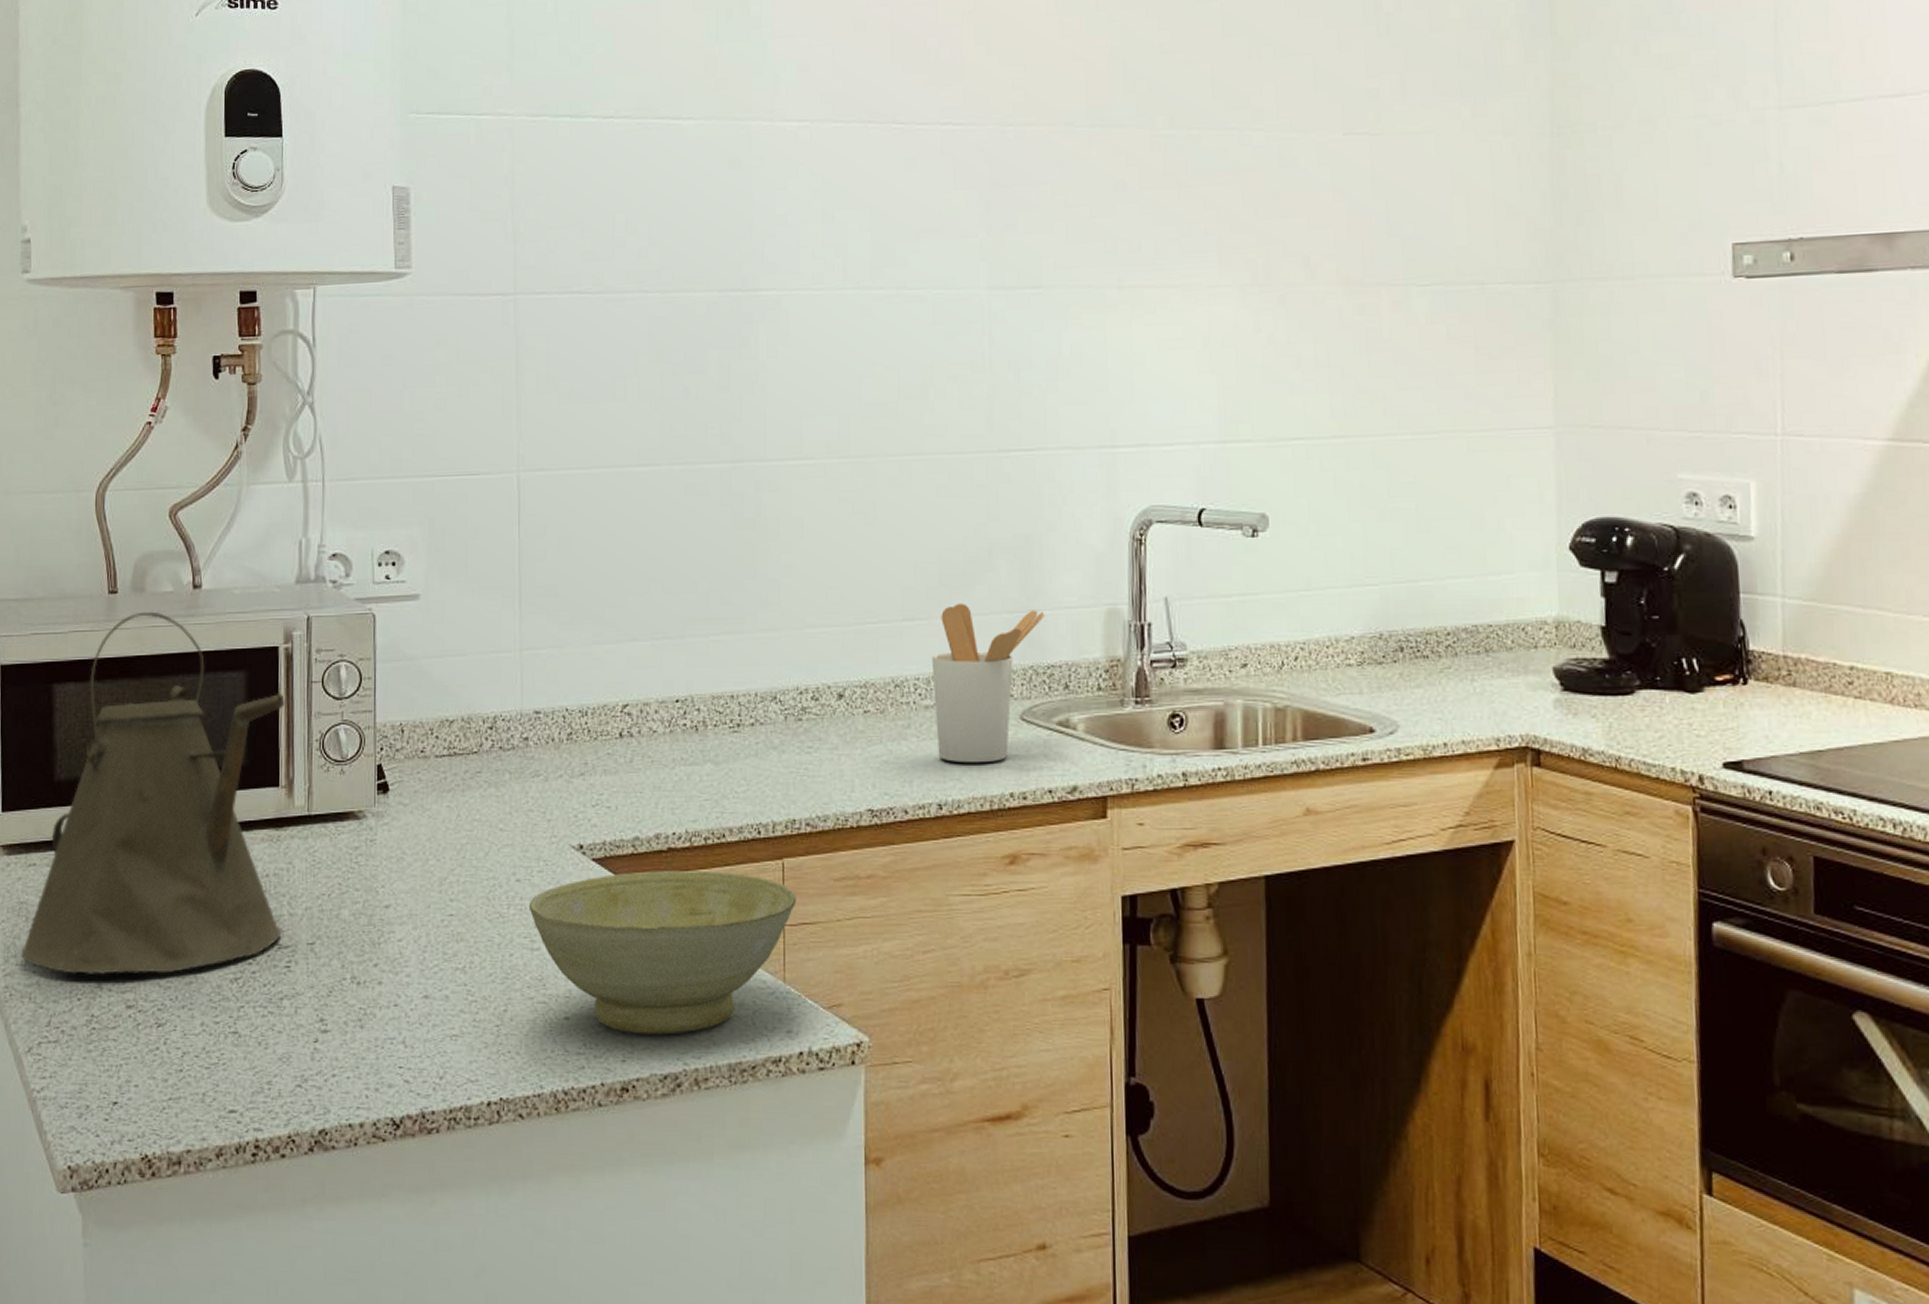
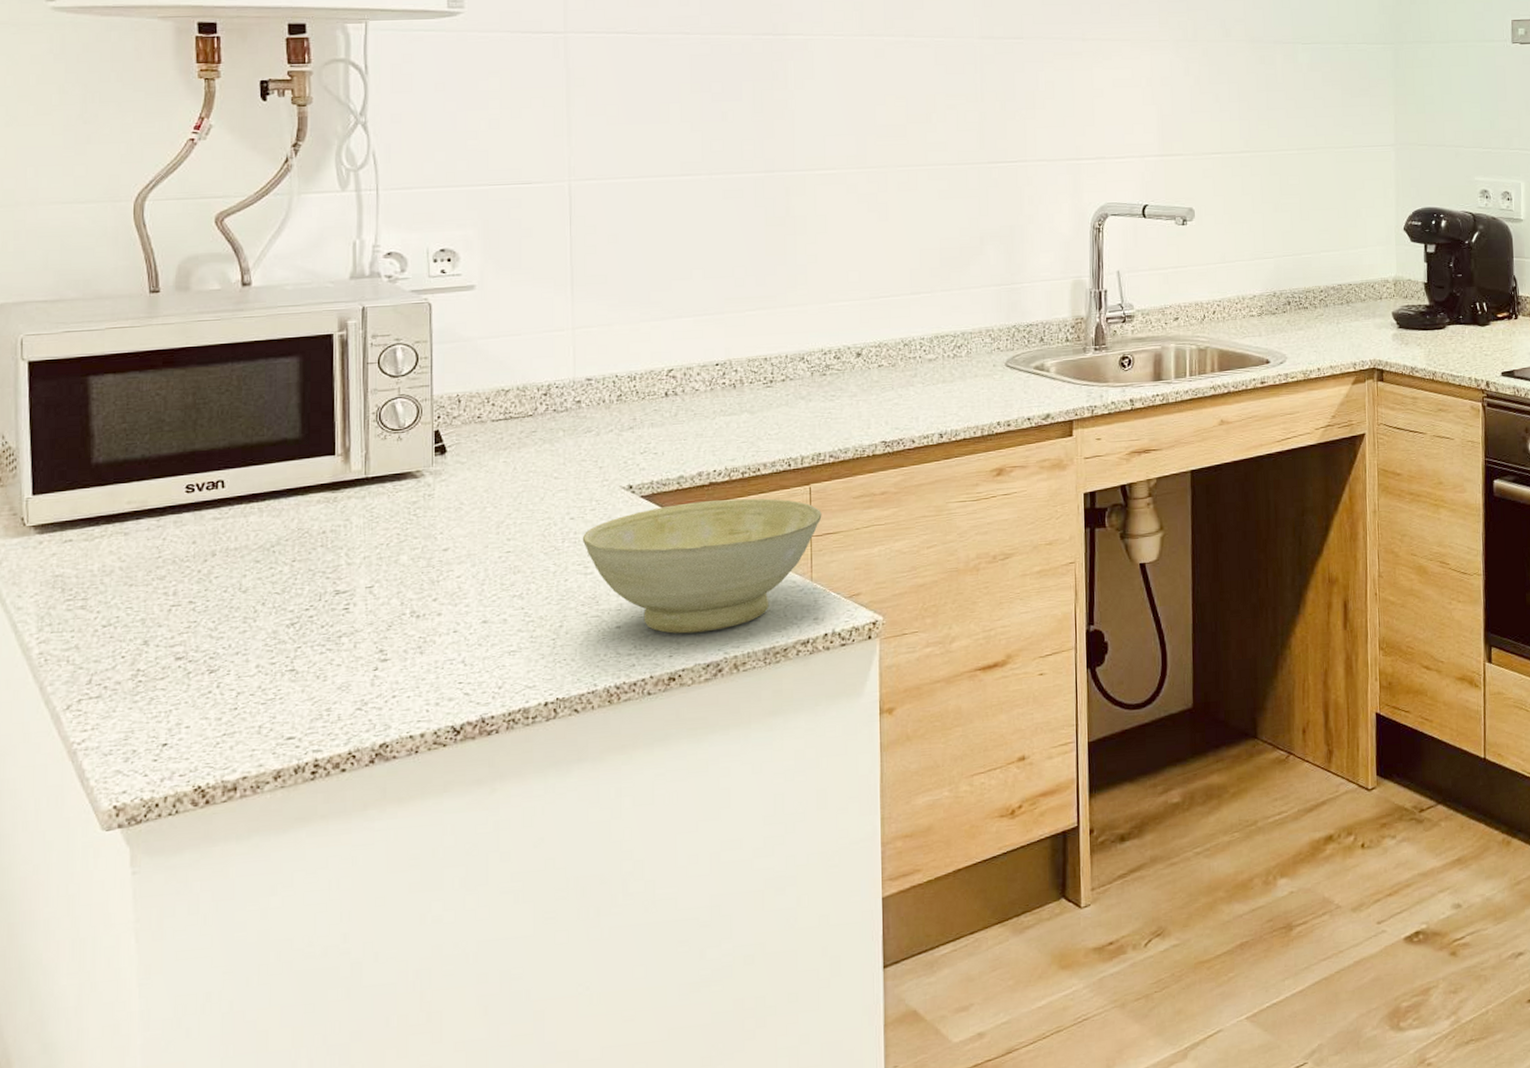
kettle: present [21,611,285,975] -> none [57,307,340,635]
utensil holder: present [931,603,1045,764] -> none [934,279,1025,402]

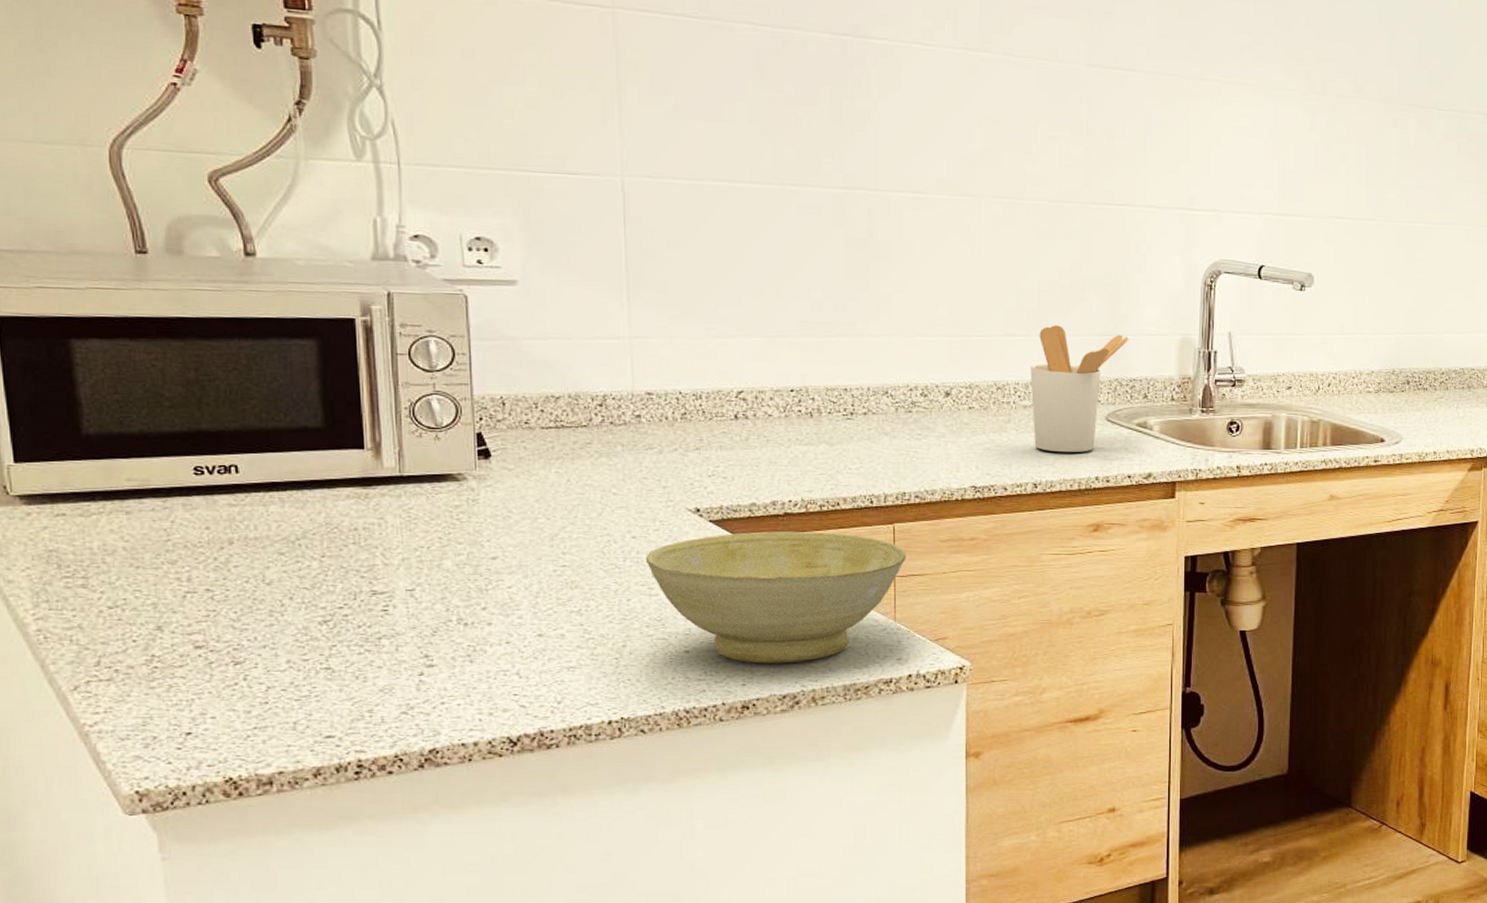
utensil holder: none [934,279,1025,402] -> present [1030,325,1129,453]

